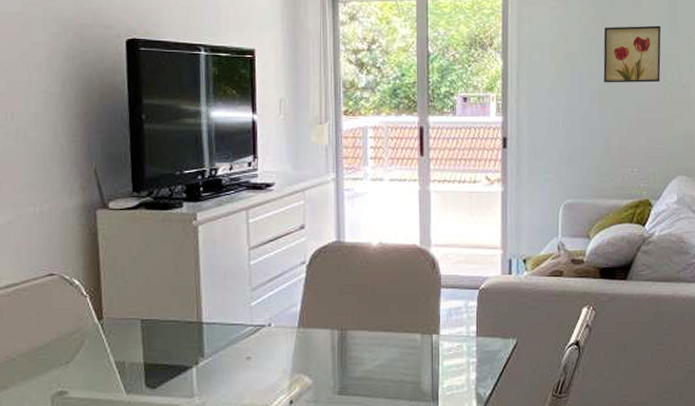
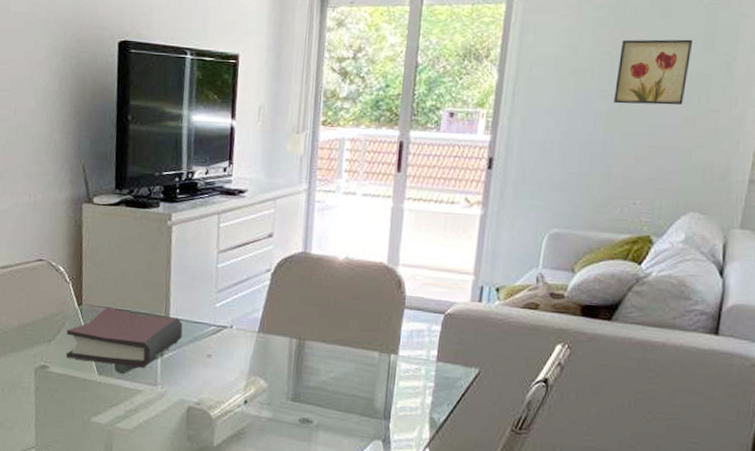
hardback book: none [86,318,217,381] -> present [66,307,183,368]

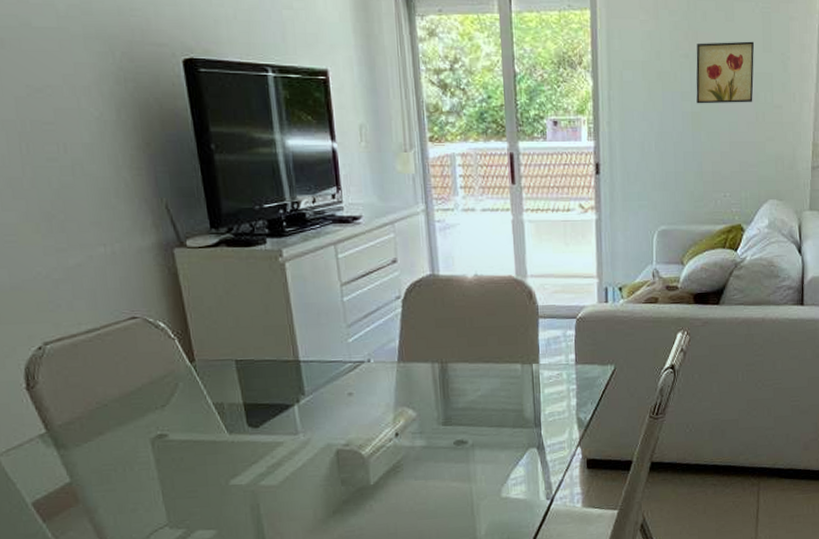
hardback book: present [66,307,183,368] -> none [181,359,317,422]

